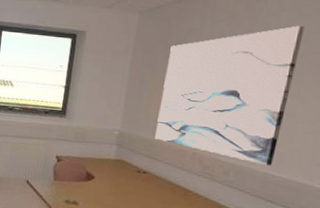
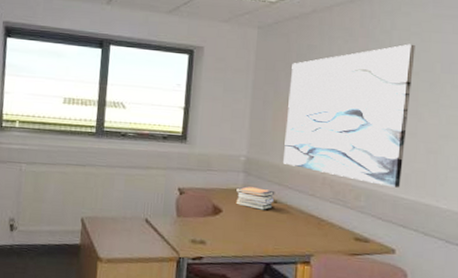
book stack: none [107,157,145,179] -> present [235,186,275,210]

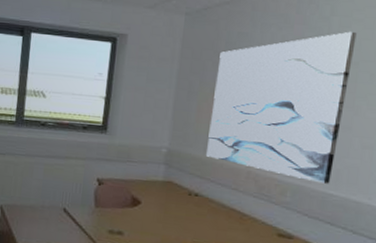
book stack: present [235,186,275,210] -> none [155,178,196,203]

